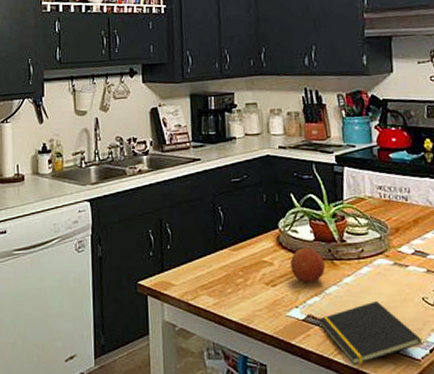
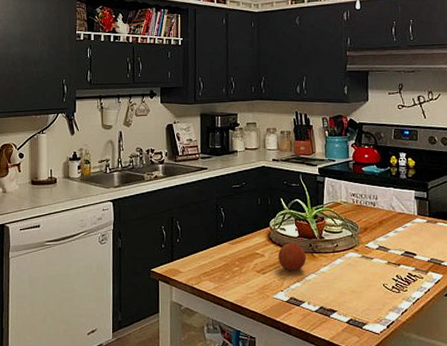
notepad: present [318,300,422,366] -> none [299,286,381,338]

